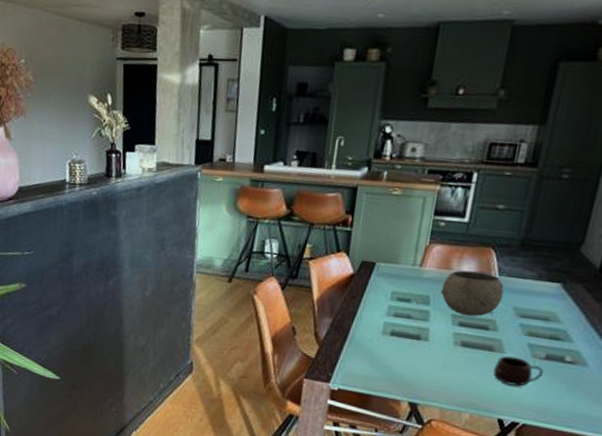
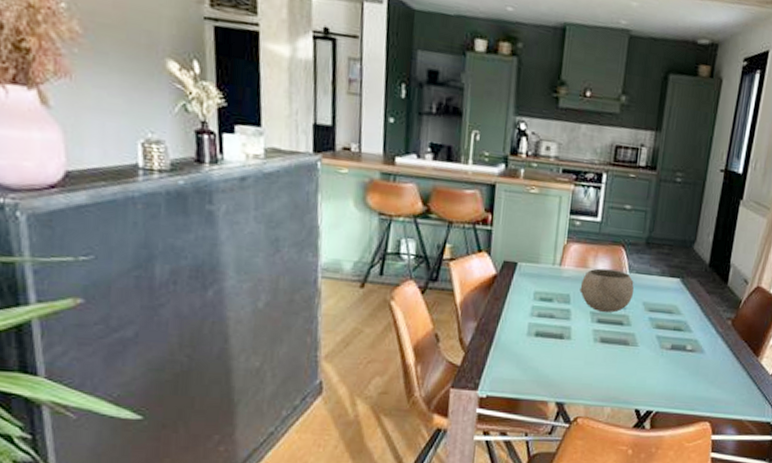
mug: present [492,356,543,386] -> none [628,348,670,377]

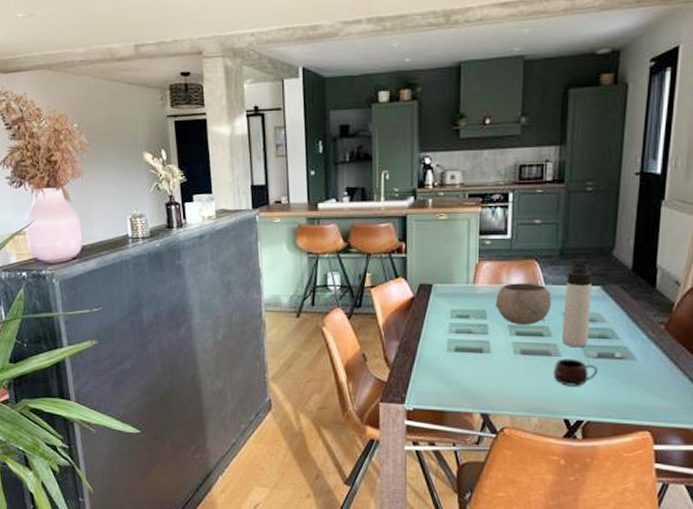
mug: none [628,348,670,377] -> present [553,358,597,386]
thermos bottle: none [639,254,673,339] -> present [561,263,592,348]

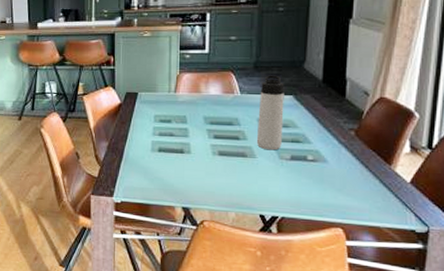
bowl: present [495,283,552,325] -> none [195,92,247,129]
mug: present [553,358,597,386] -> none [248,160,291,185]

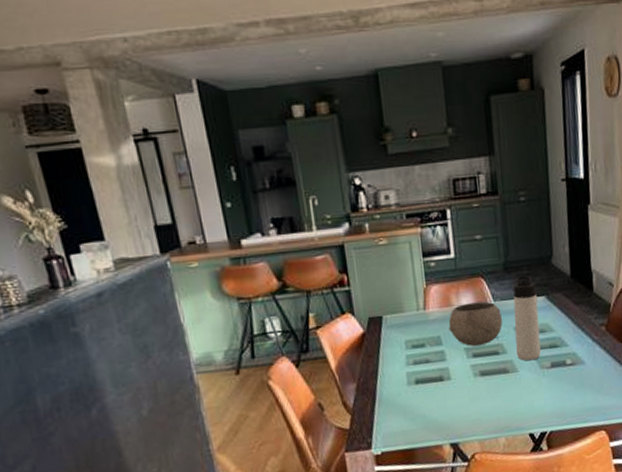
bowl: none [195,92,247,129] -> present [448,301,503,346]

